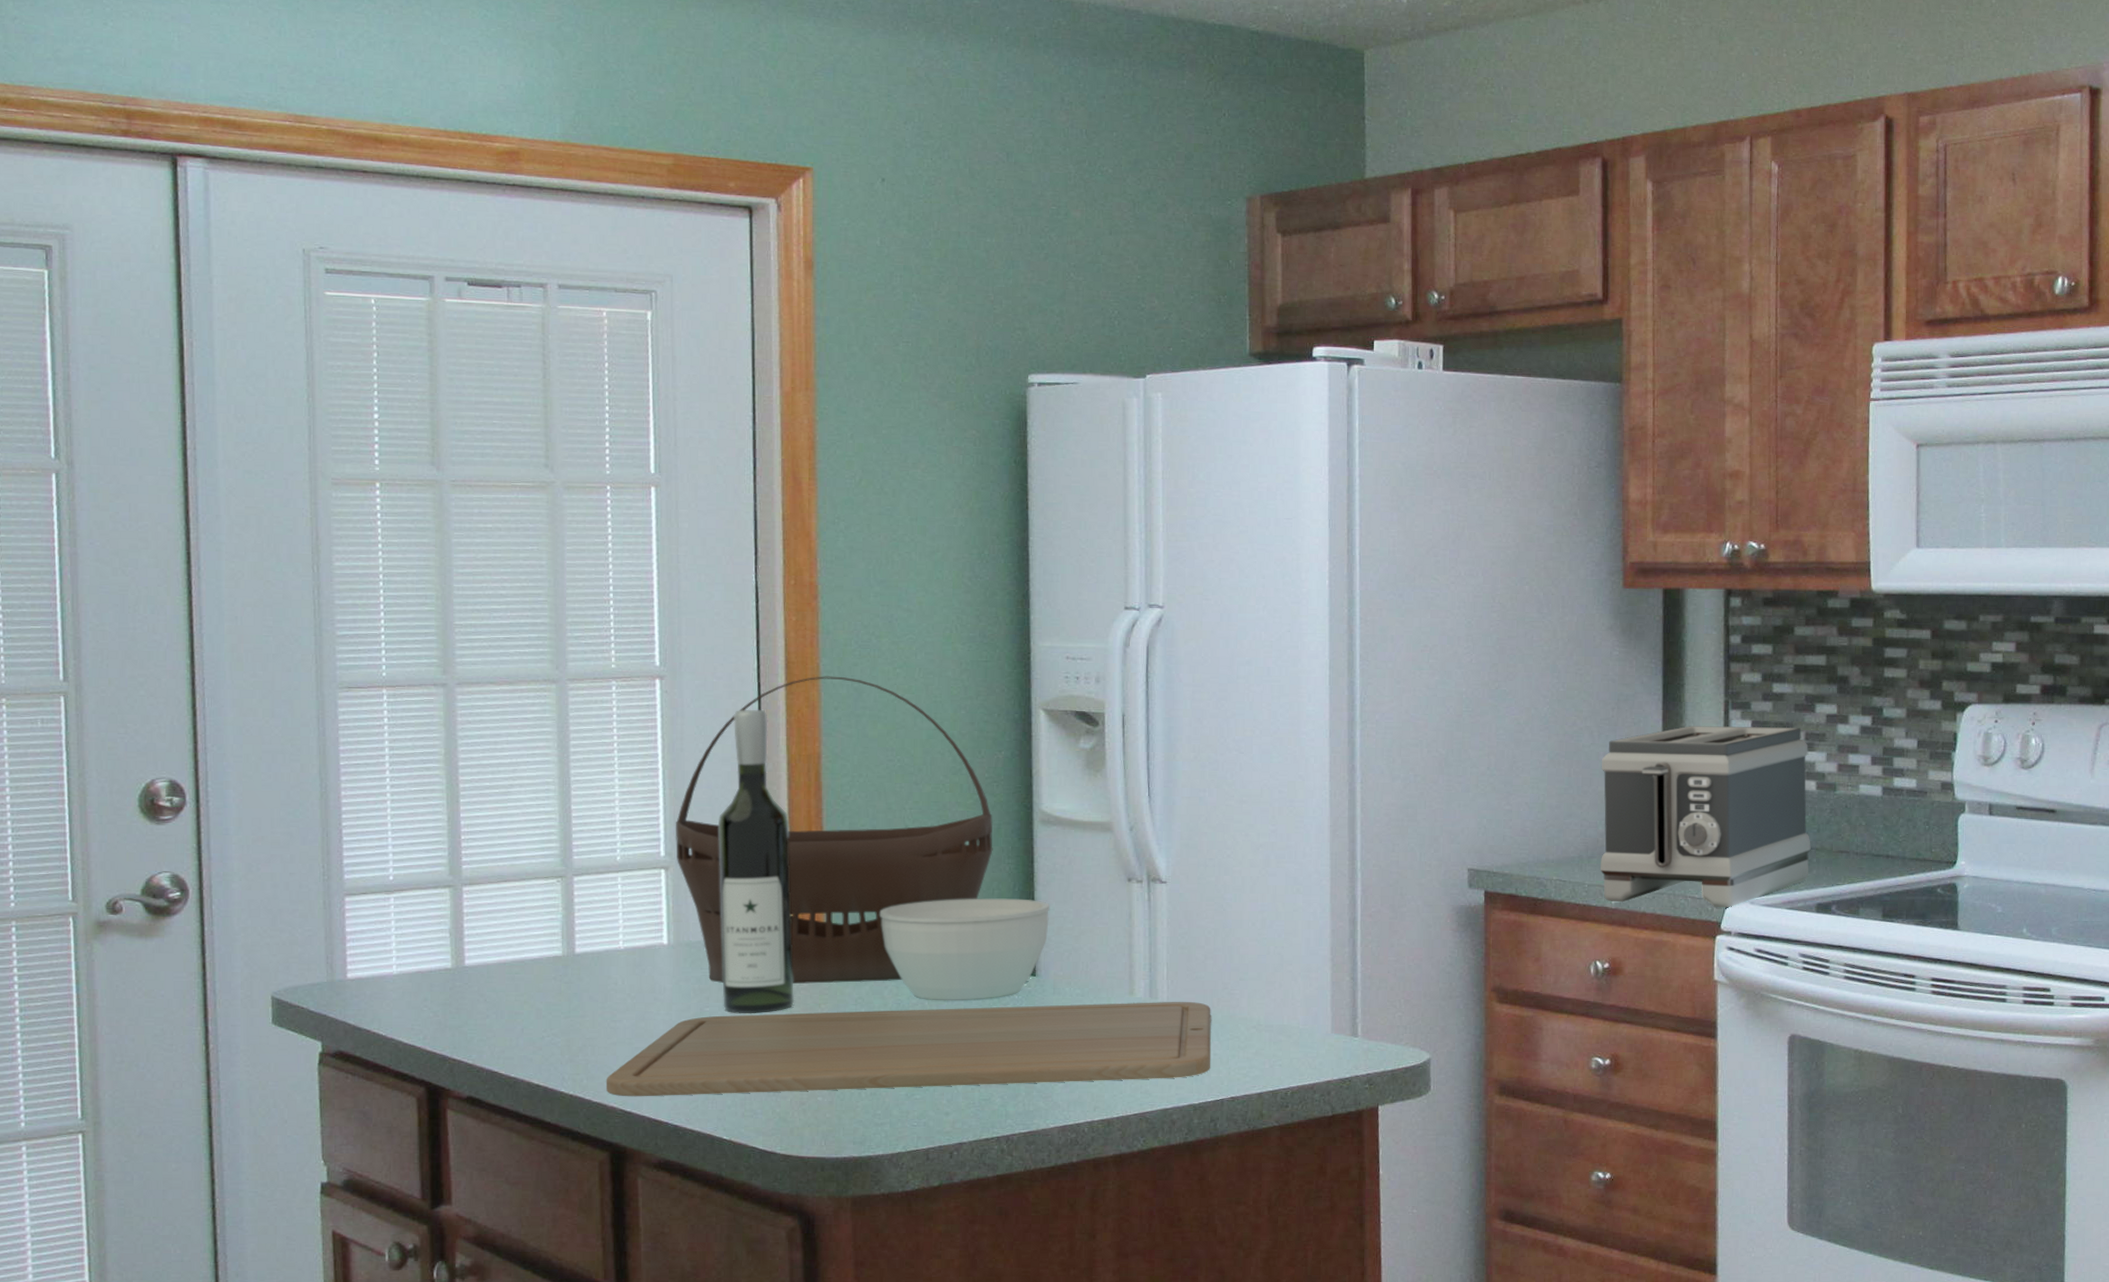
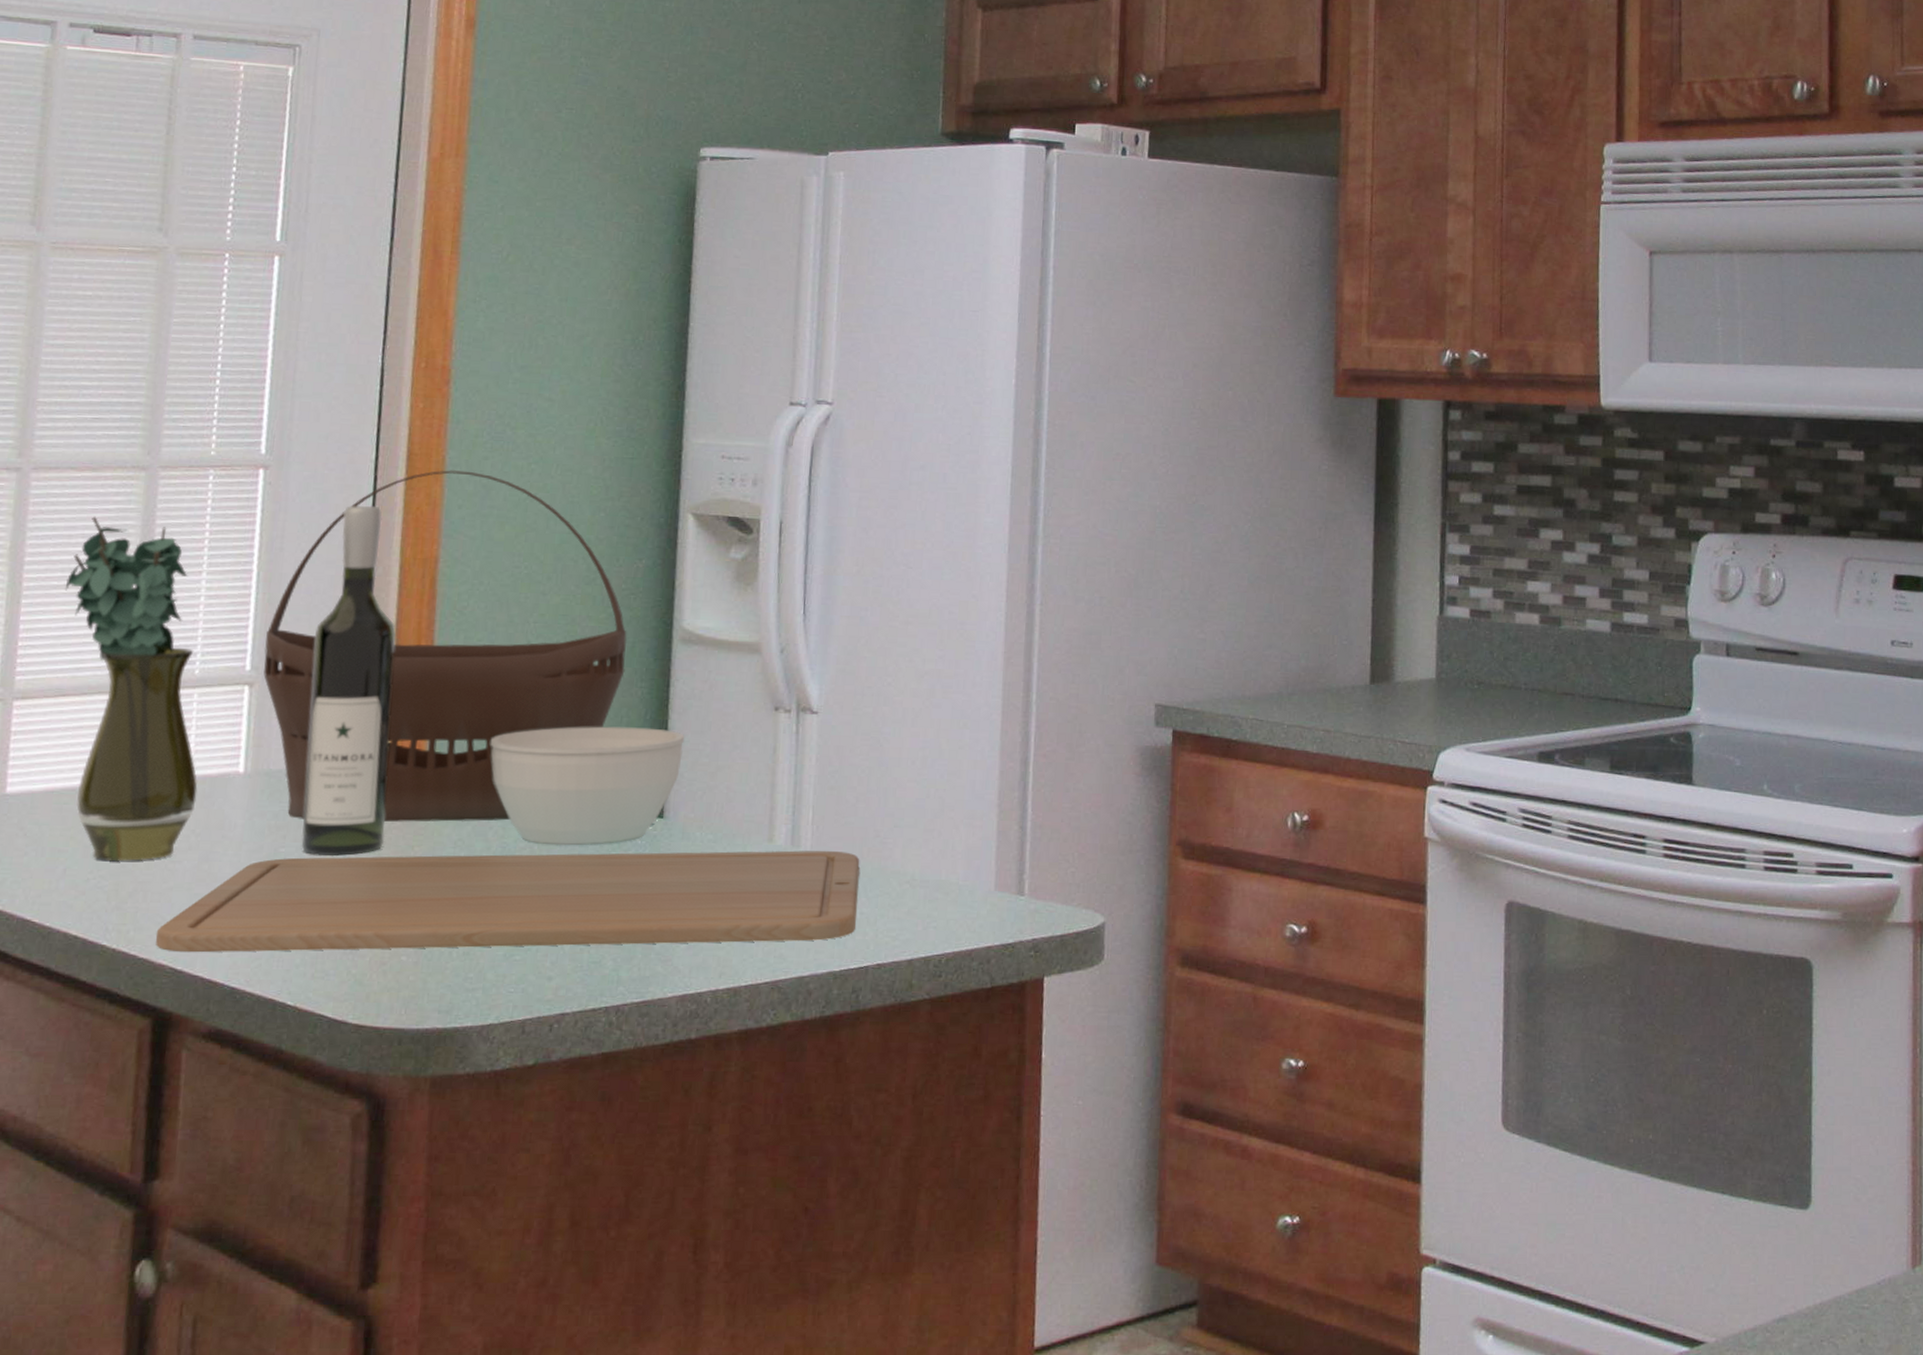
vase: none [497,724,629,1022] -> present [66,516,198,862]
toaster: present [1600,726,1811,908] -> none [1302,549,1533,755]

